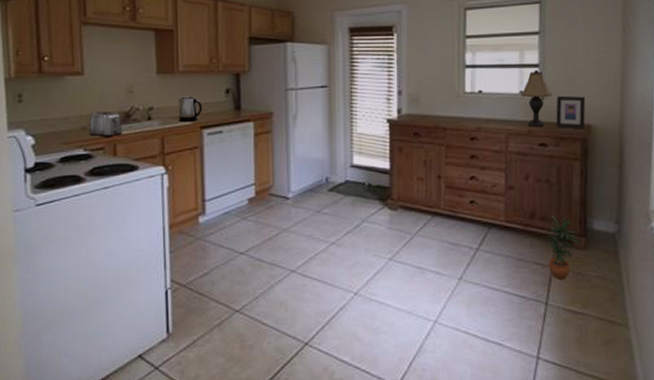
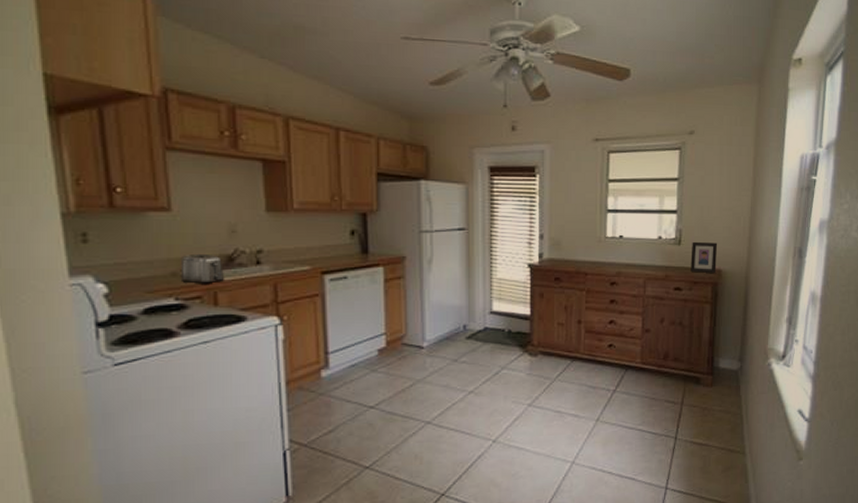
kettle: present [178,96,202,123] -> none [294,238,323,268]
lamp: present [519,70,553,128] -> none [658,216,688,273]
potted plant: present [546,214,579,280] -> none [678,355,707,415]

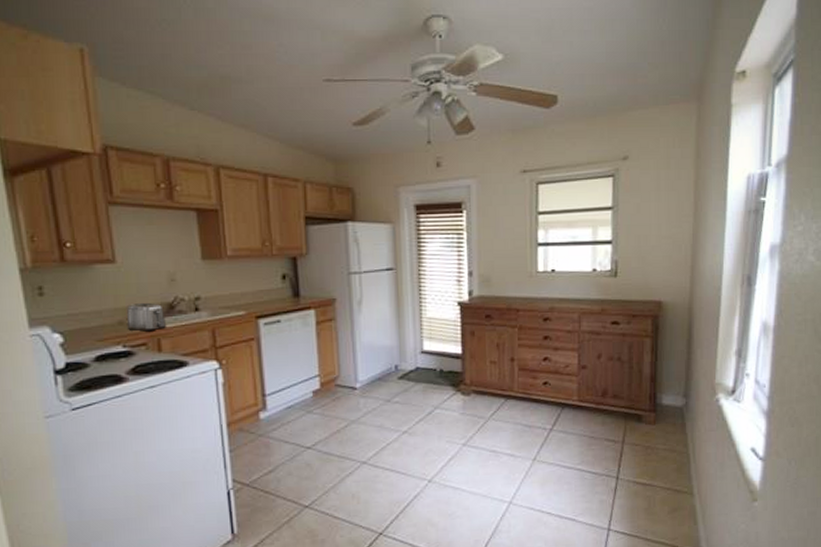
picture frame: present [690,242,718,274] -> none [628,273,657,306]

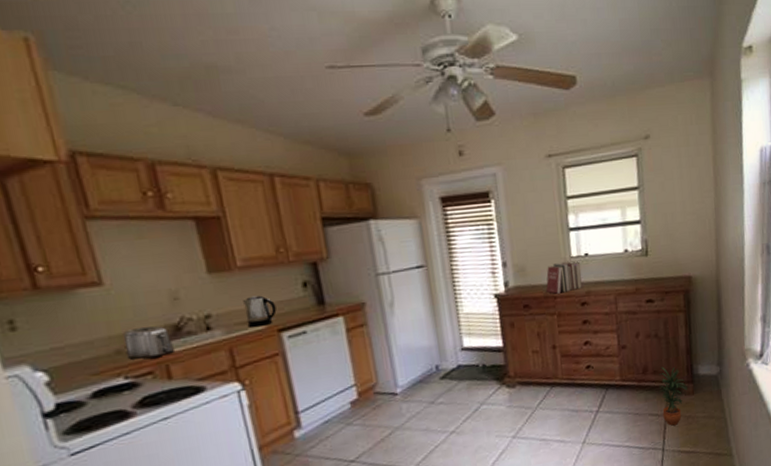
kettle: none [229,283,257,313] -> present [243,295,277,329]
books: none [510,277,547,308] -> present [546,262,582,295]
potted plant: none [618,392,649,454] -> present [659,366,688,426]

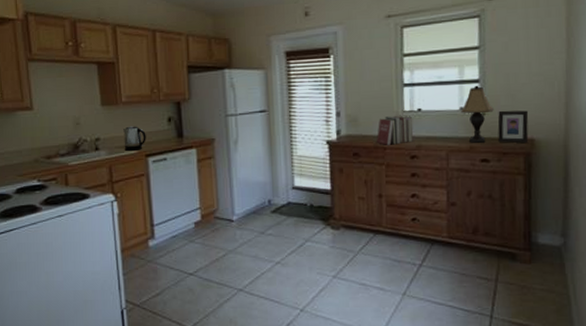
toaster: present [124,326,175,360] -> none [41,143,73,169]
lamp: none [624,226,655,285] -> present [460,85,494,144]
picture frame: none [659,249,686,282] -> present [498,110,529,144]
potted plant: present [659,366,688,426] -> none [490,229,524,293]

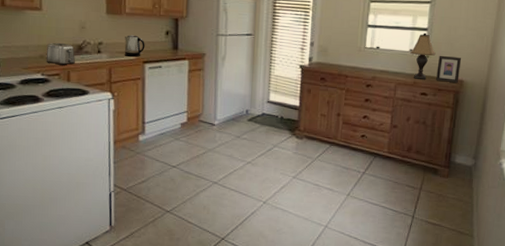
toaster: none [41,143,73,169] -> present [46,42,76,66]
books: present [377,116,413,146] -> none [341,50,372,75]

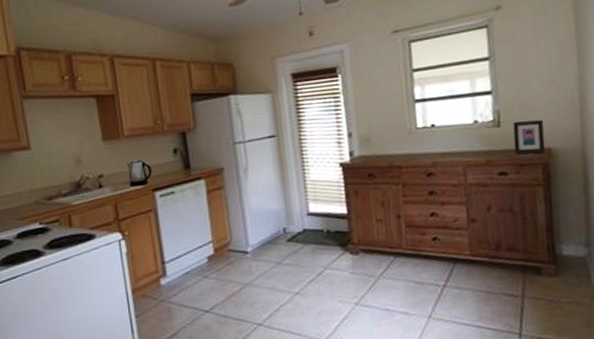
toaster: present [46,42,76,66] -> none [41,182,76,210]
lamp: present [409,33,436,81] -> none [474,97,509,157]

